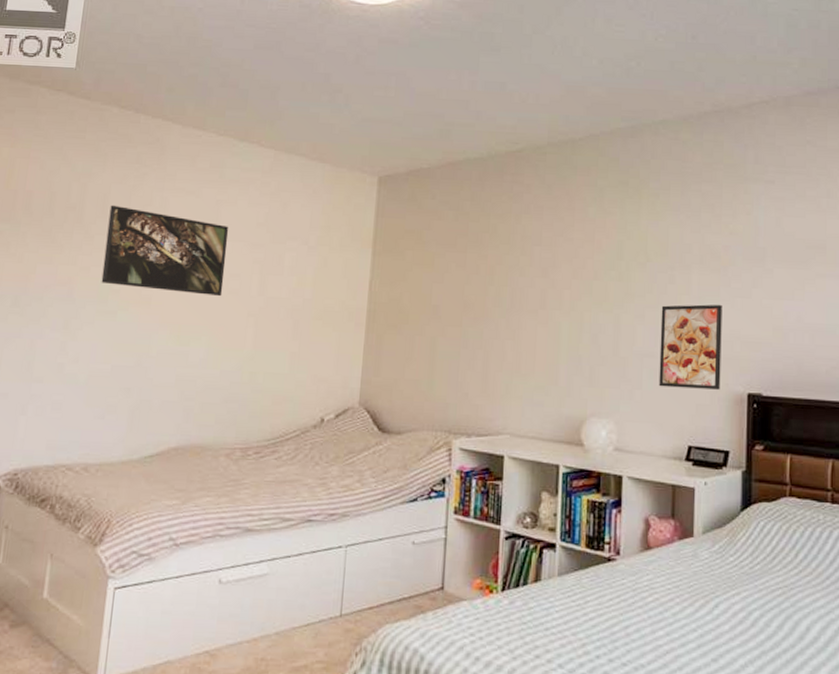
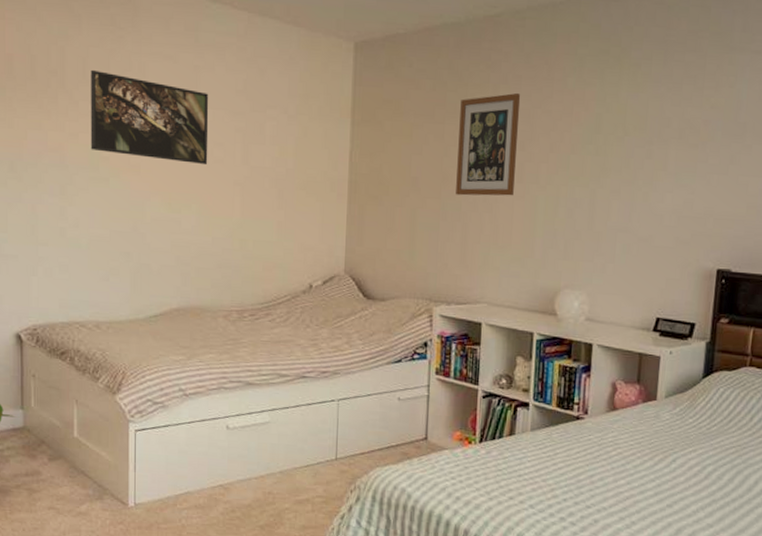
wall art: none [477,222,542,323] -> present [456,92,520,196]
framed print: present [659,304,722,390] -> none [631,180,698,265]

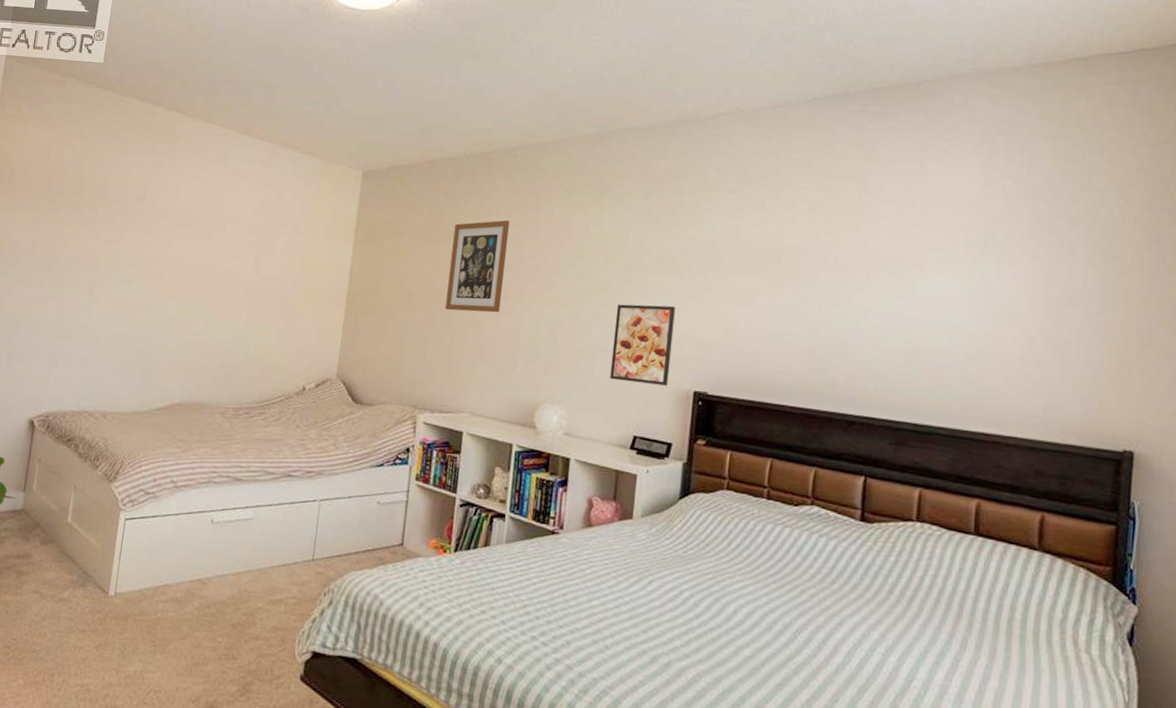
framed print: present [90,69,209,165] -> none [120,187,230,274]
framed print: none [631,180,698,265] -> present [609,304,676,386]

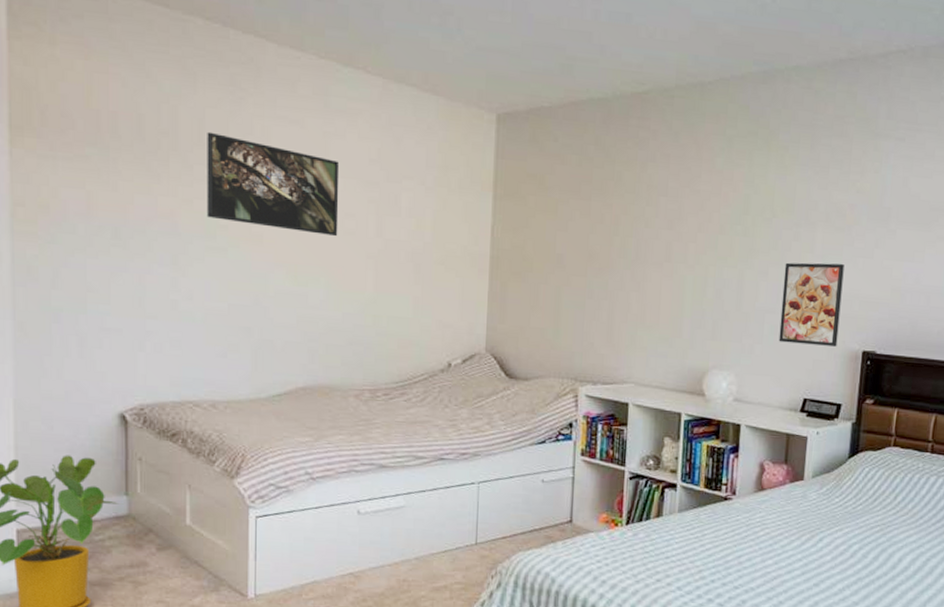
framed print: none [120,187,230,274] -> present [206,131,340,237]
wall art: present [445,219,509,313] -> none [602,171,668,276]

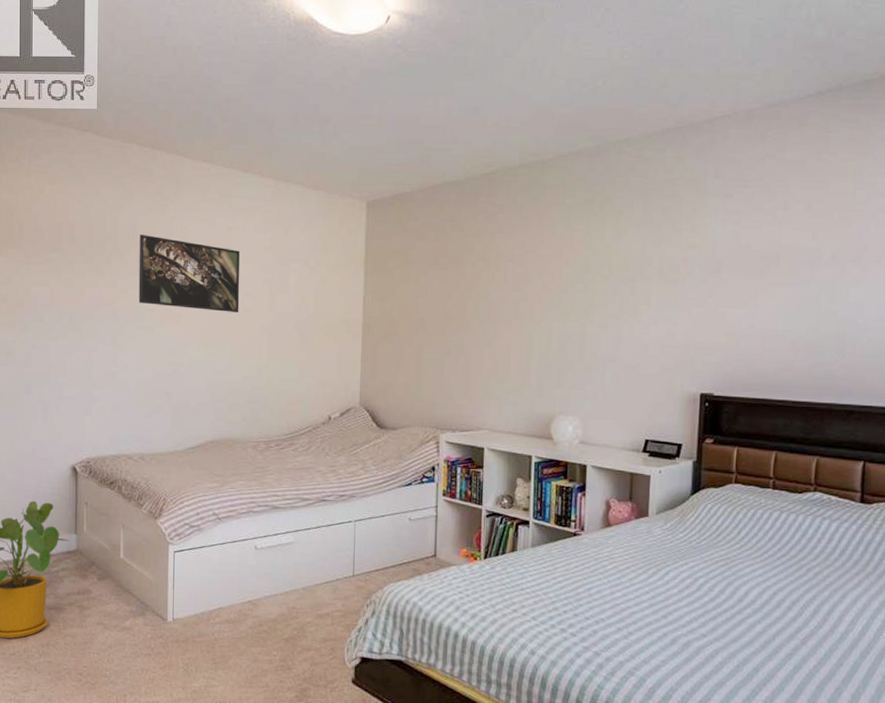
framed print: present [778,262,845,347] -> none [620,313,680,390]

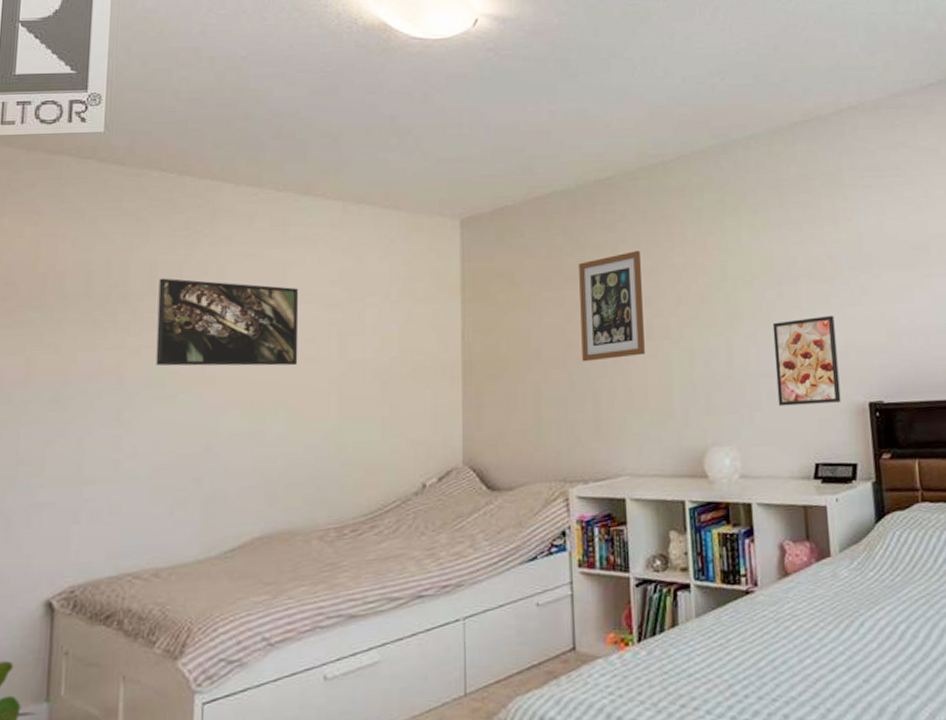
wall art: none [458,240,514,333] -> present [579,250,645,362]
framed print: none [620,313,680,390] -> present [772,315,841,406]

